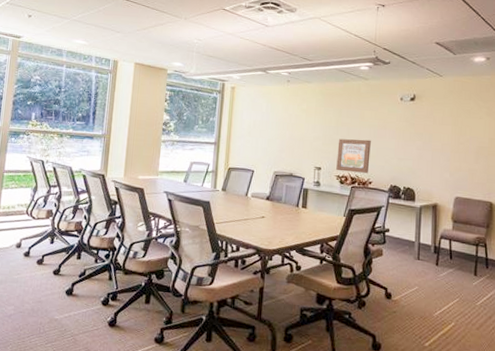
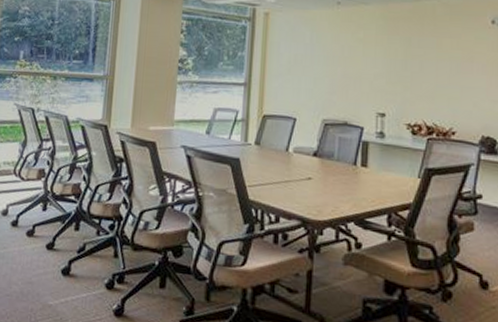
wall art: present [336,139,371,173] -> none [406,76,453,121]

